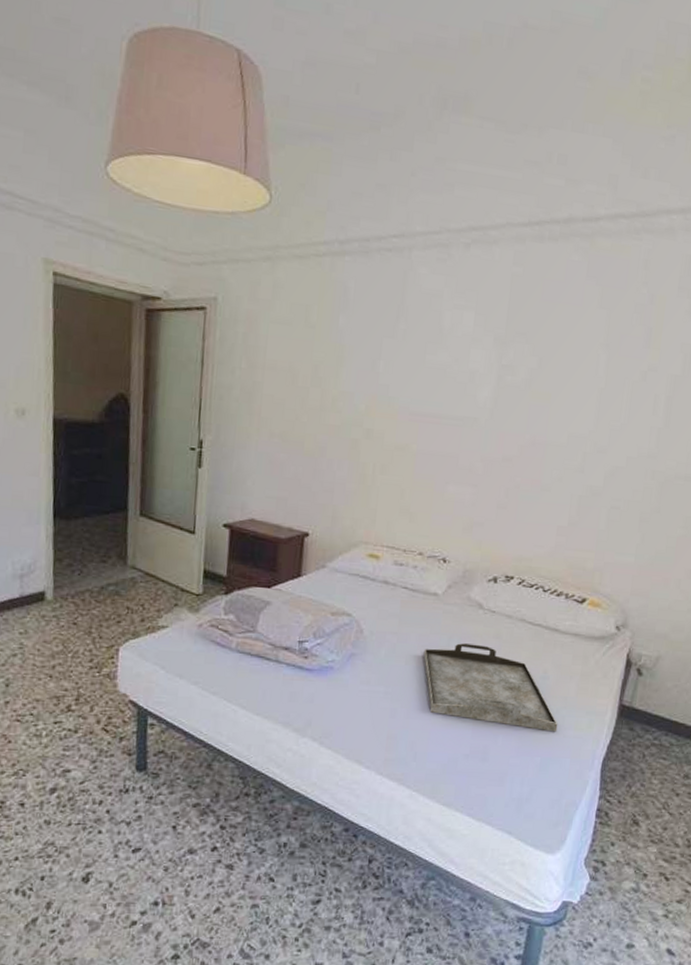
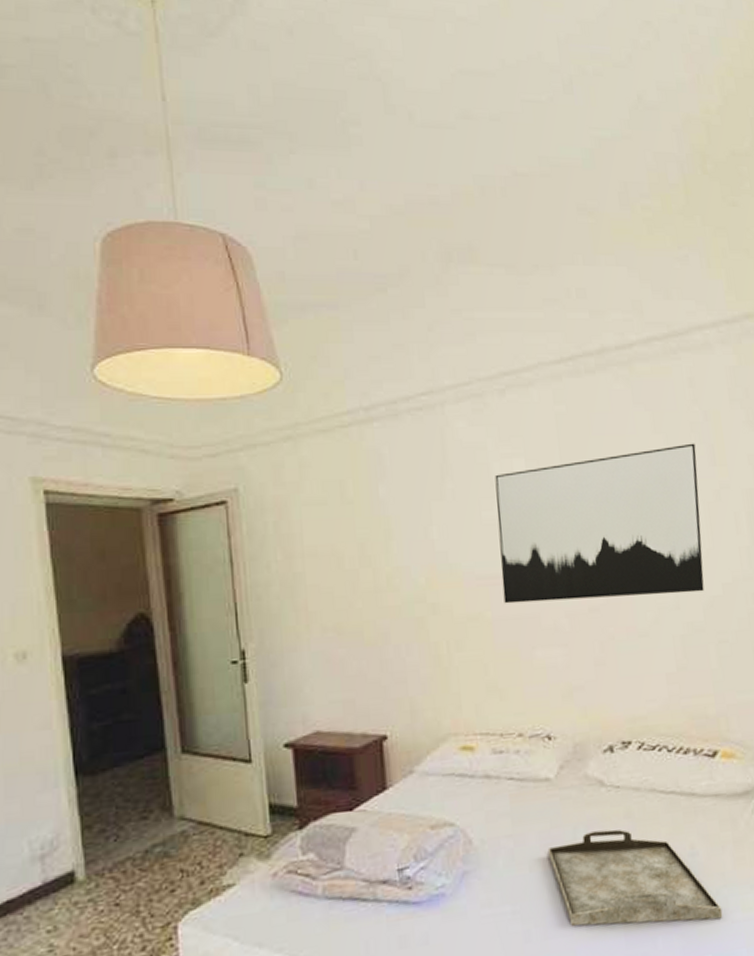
wall art: none [430,323,635,461] -> present [495,443,704,604]

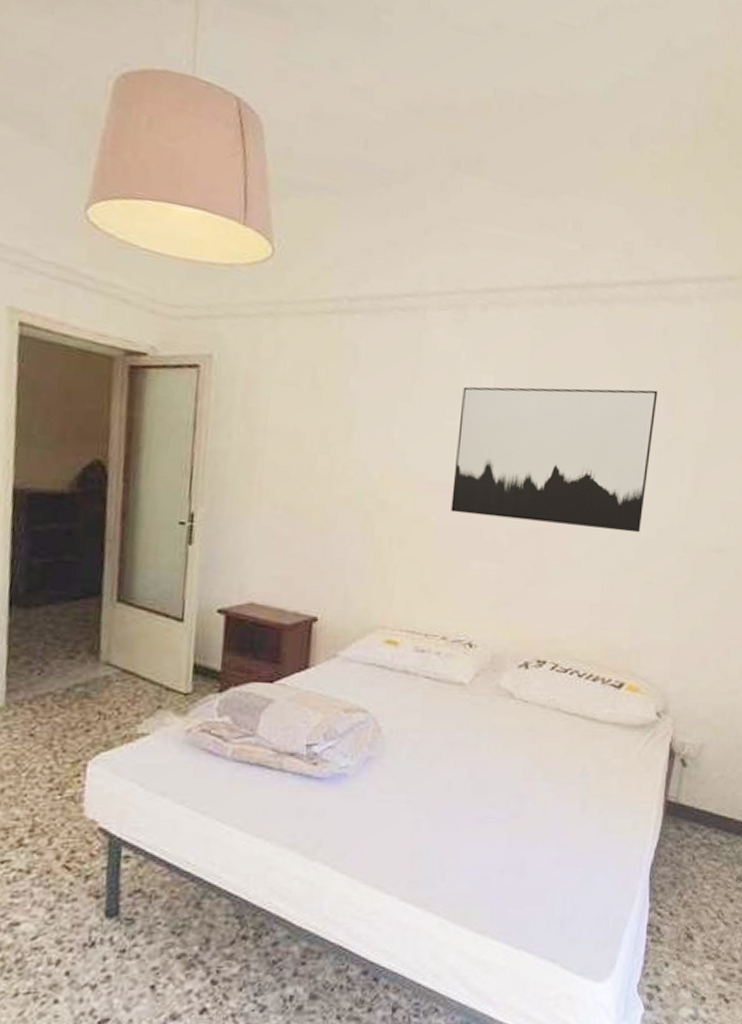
serving tray: present [547,829,723,926] -> none [450,739,601,837]

